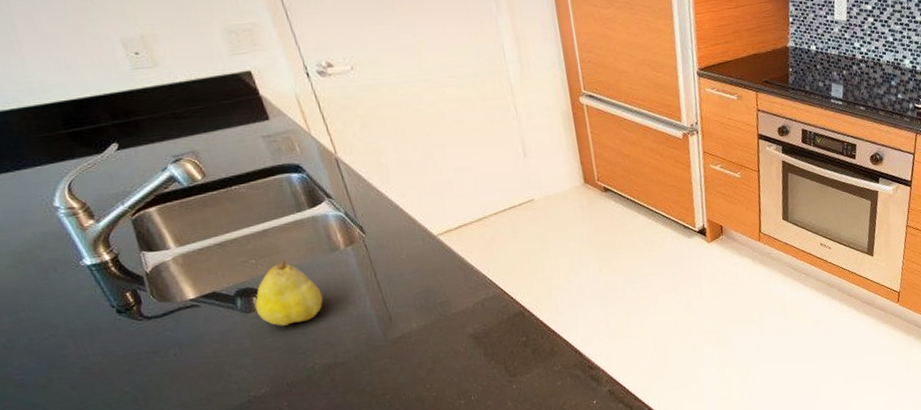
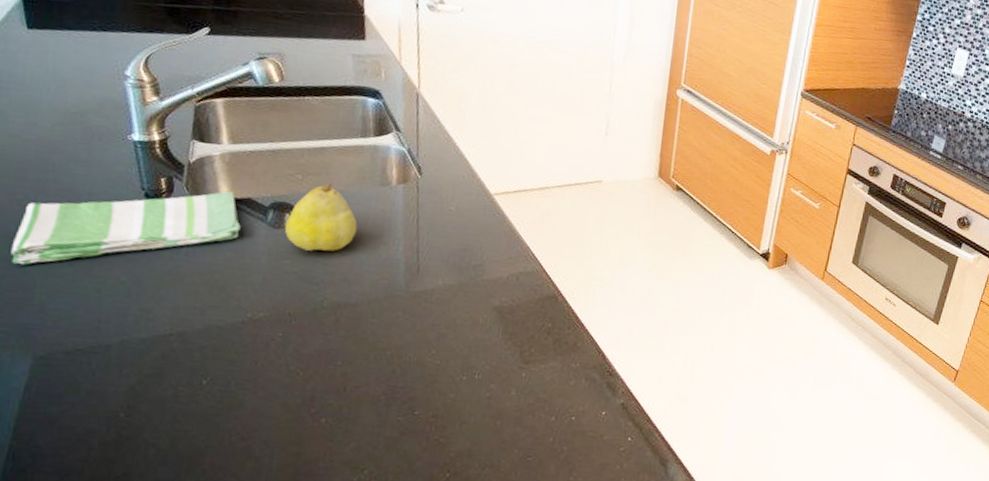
dish towel: none [12,289,217,400] -> present [10,191,241,265]

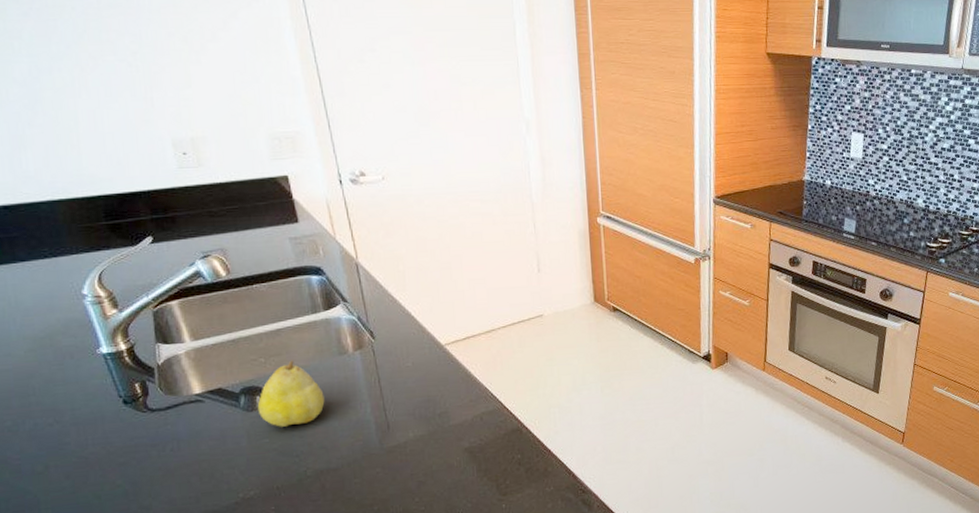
dish towel: present [10,191,241,265] -> none [10,384,217,486]

